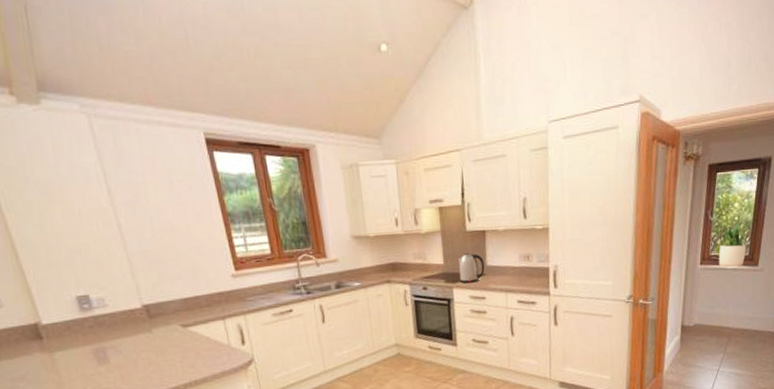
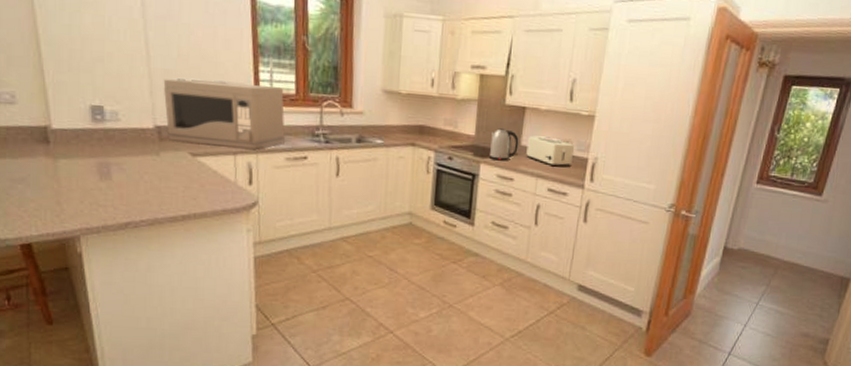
microwave: none [142,250,269,317] -> present [163,78,285,151]
toaster: none [492,254,536,280] -> present [526,136,574,167]
planter: present [718,223,748,268] -> none [777,145,818,194]

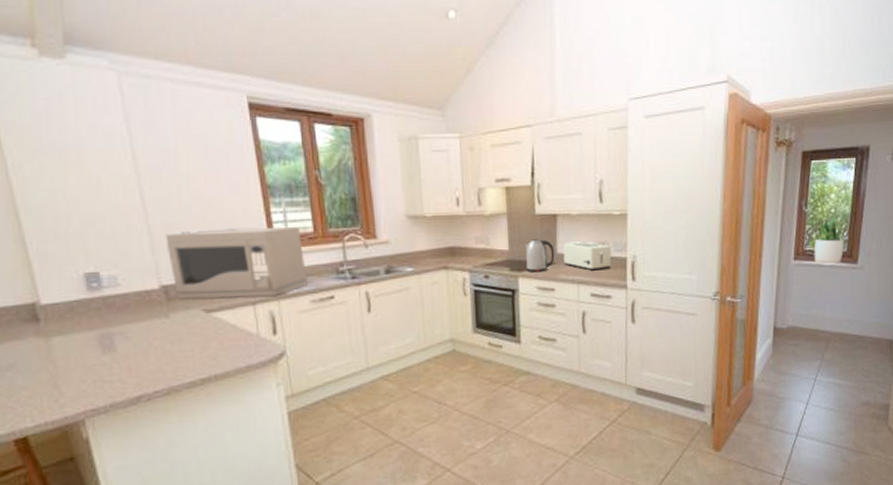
planter: none [777,145,818,194] -> present [814,216,846,265]

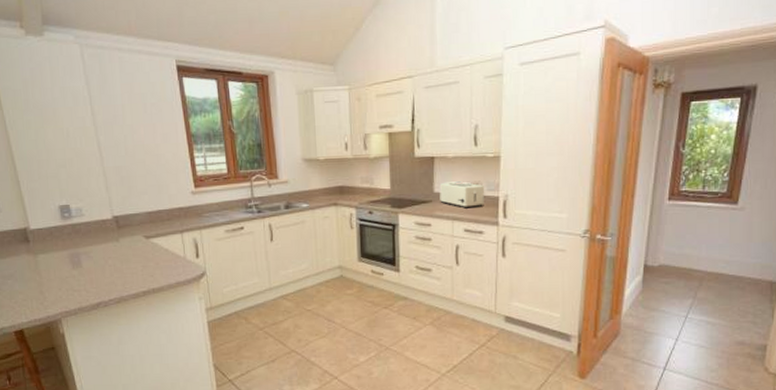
microwave: present [165,227,308,300] -> none [115,169,223,228]
kettle: present [526,239,555,273] -> none [406,179,432,209]
planter: present [814,216,846,265] -> none [690,157,727,205]

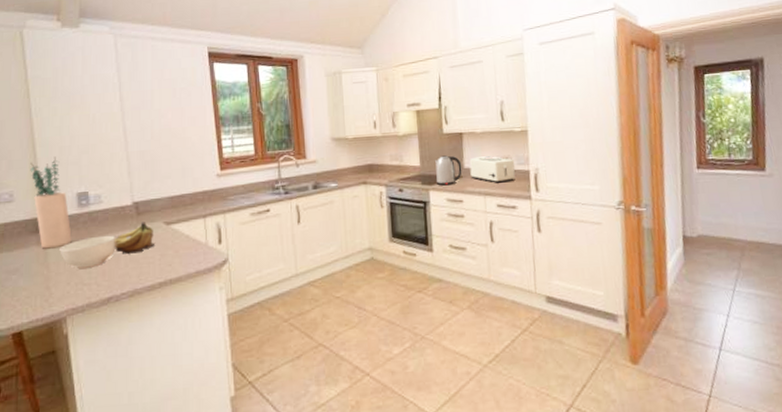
vase: none [11,170,59,257] -> present [30,156,72,249]
bowl: none [48,246,101,277] -> present [59,235,116,269]
fruit: none [99,235,136,264] -> present [115,222,154,254]
kettle: none [406,179,432,209] -> present [435,155,462,186]

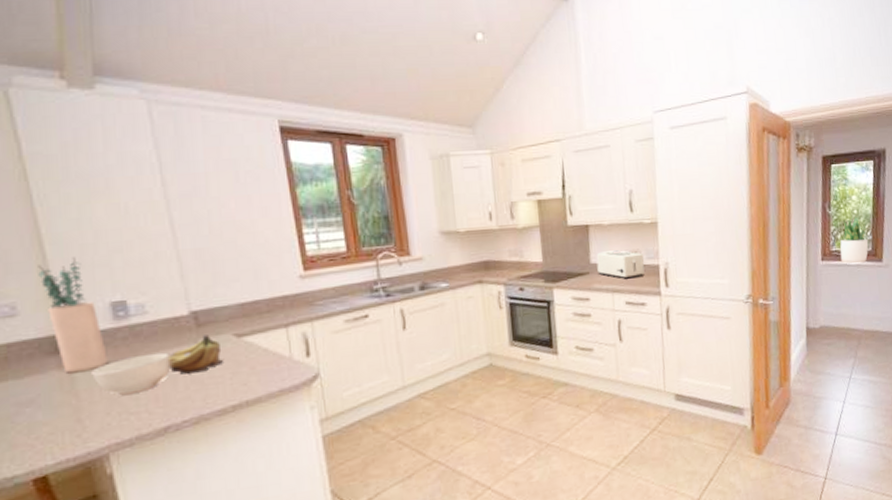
kettle: present [435,155,462,186] -> none [559,250,589,284]
planter: none [716,125,749,173] -> present [840,217,869,264]

